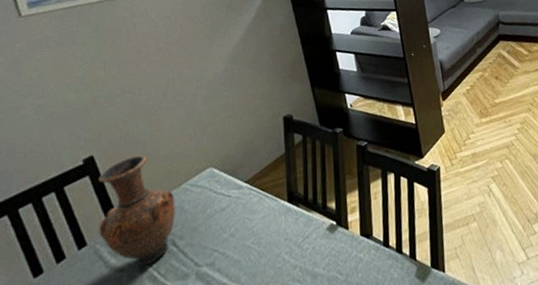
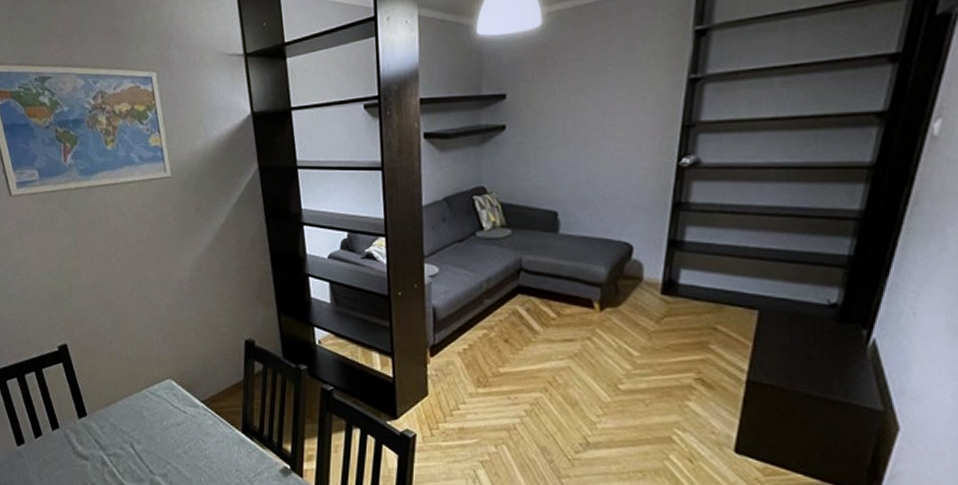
vase: present [98,155,175,267] -> none [69,352,135,461]

